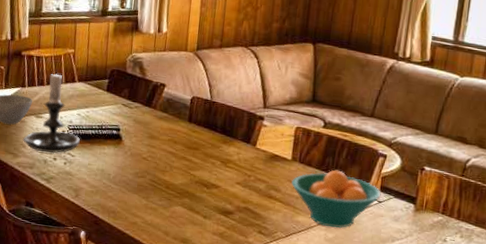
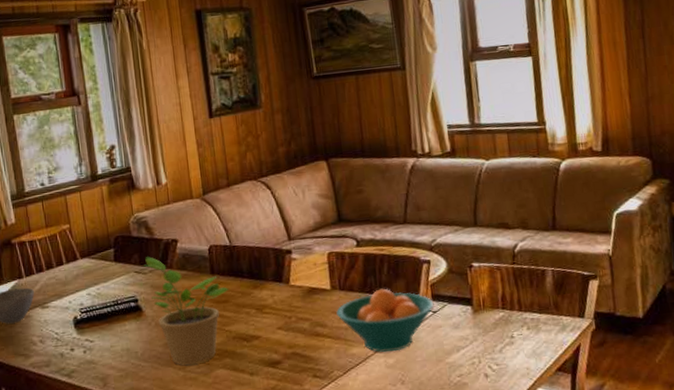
candle holder: present [22,69,81,154] -> none [31,250,97,346]
potted plant: none [131,93,202,197] -> present [143,256,230,365]

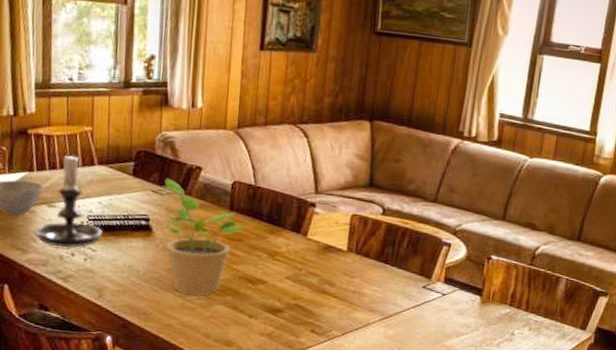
candle holder: none [31,250,97,346] -> present [32,150,103,248]
fruit bowl: present [336,288,434,352] -> none [347,260,445,325]

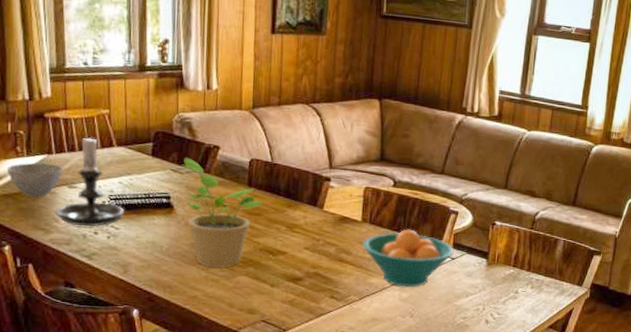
fruit bowl: none [347,260,445,325] -> present [363,229,454,288]

